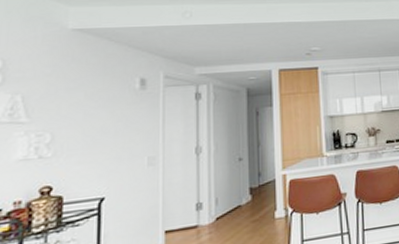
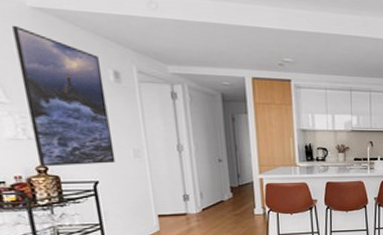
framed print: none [44,47,129,188] -> present [12,25,116,167]

